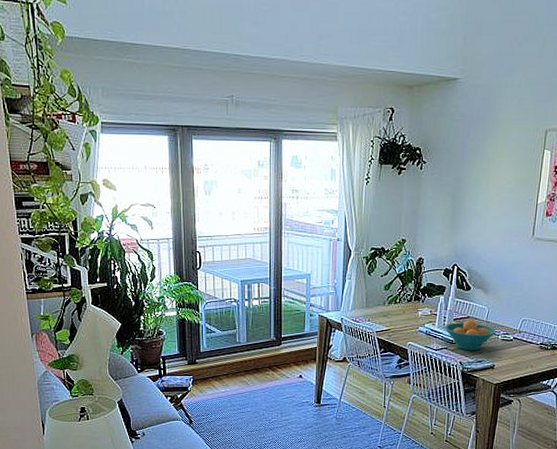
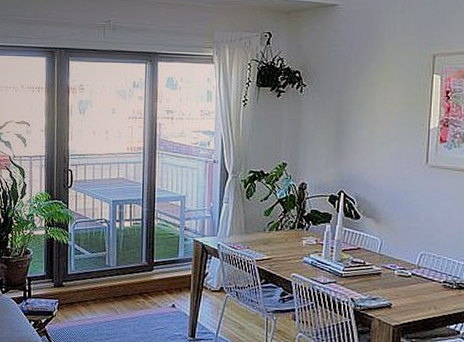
fruit bowl: present [444,320,497,351] -> none [332,251,392,287]

